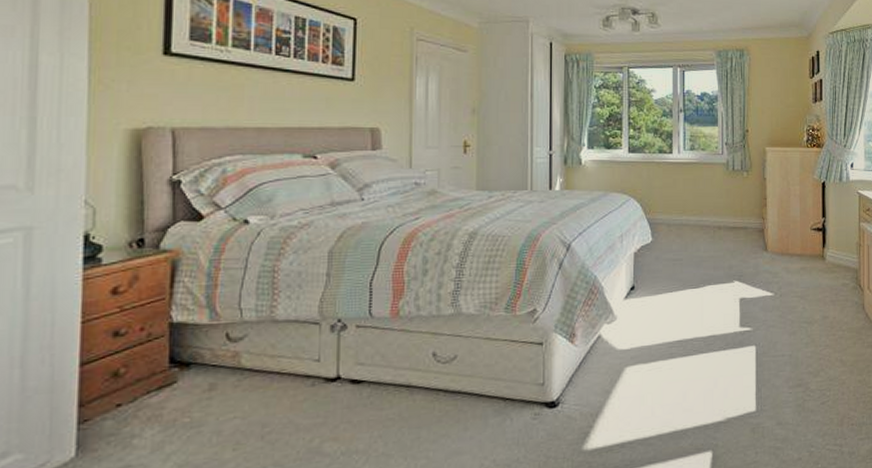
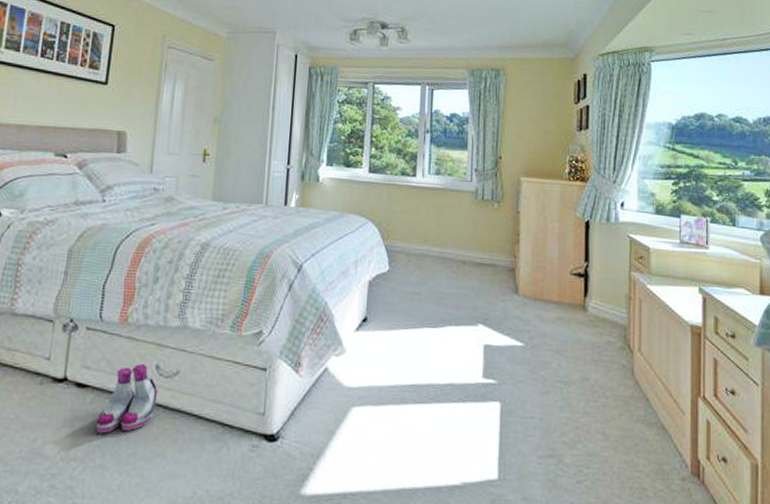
boots: none [376,352,437,425] -> present [96,363,158,434]

